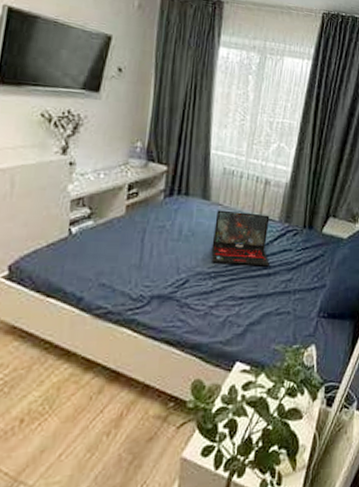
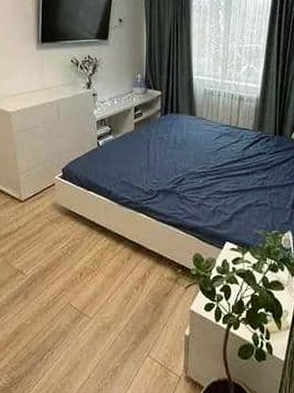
laptop: present [211,210,270,267] -> none [200,123,247,167]

